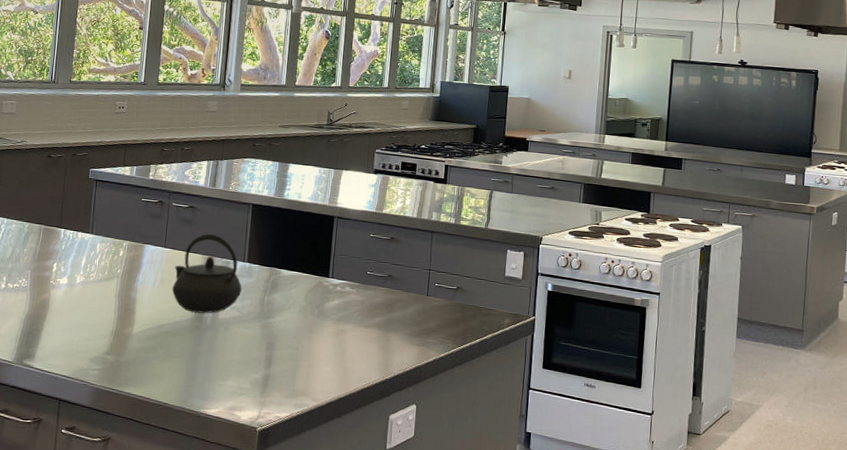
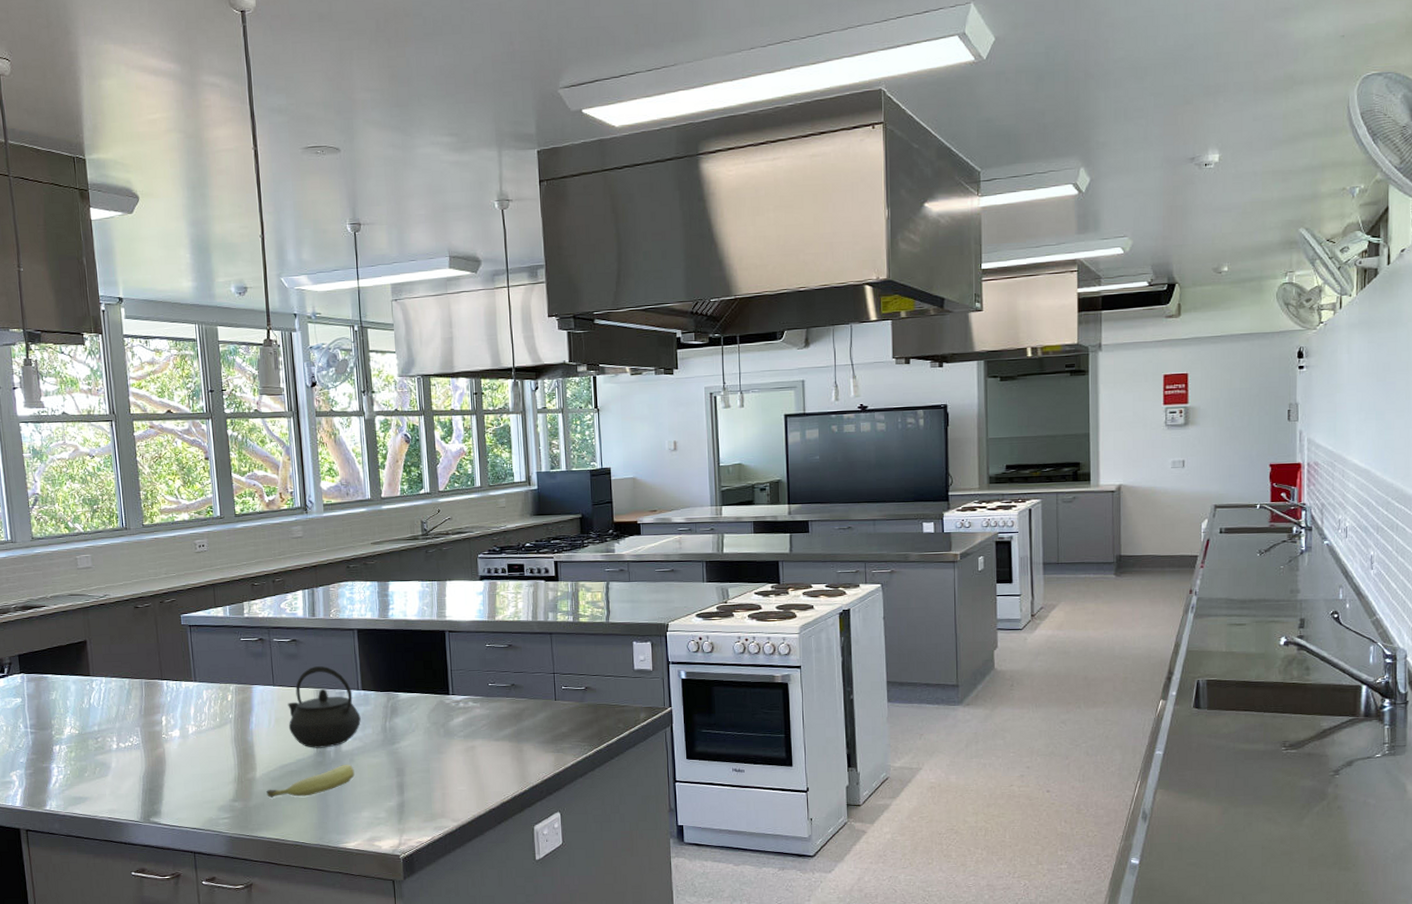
fruit: none [139,332,227,359] -> present [266,765,355,798]

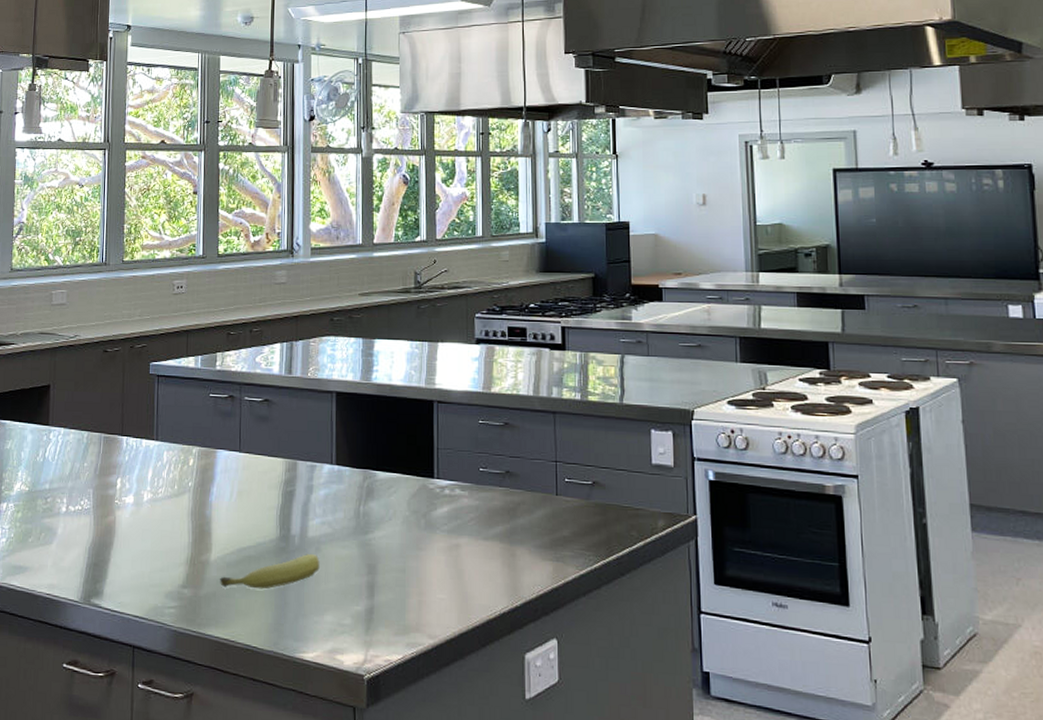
kettle: present [288,665,361,748] -> none [251,431,332,532]

